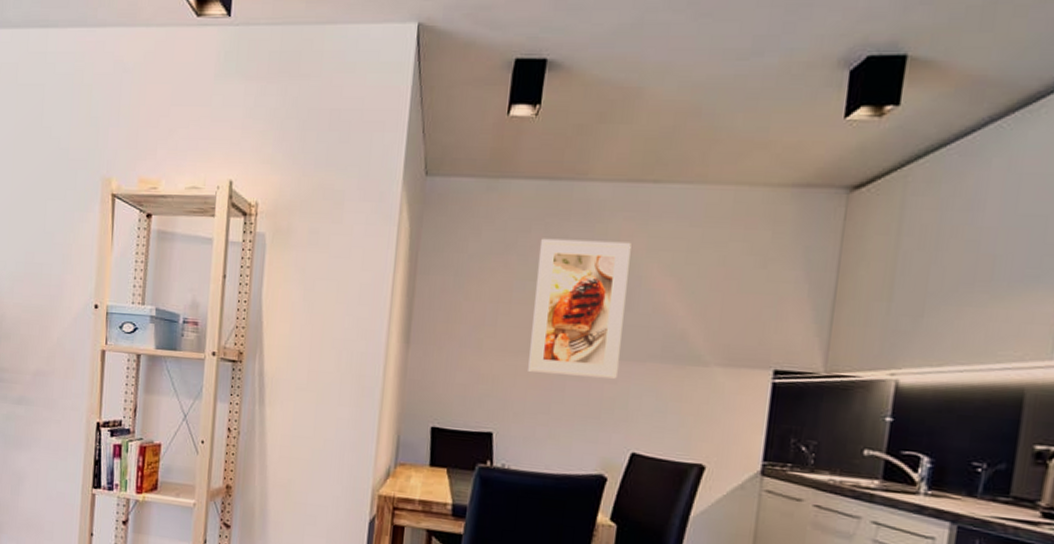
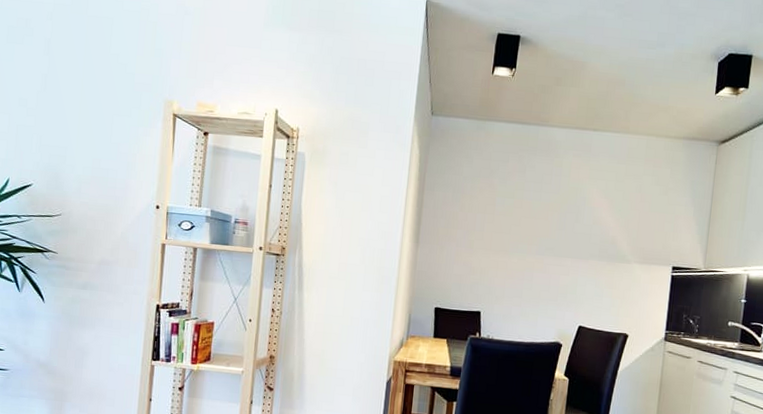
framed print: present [528,238,632,380] -> none [506,167,579,273]

